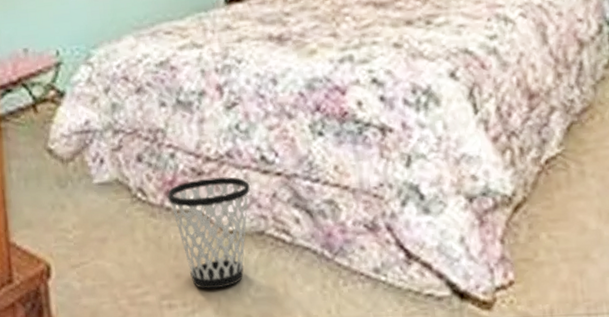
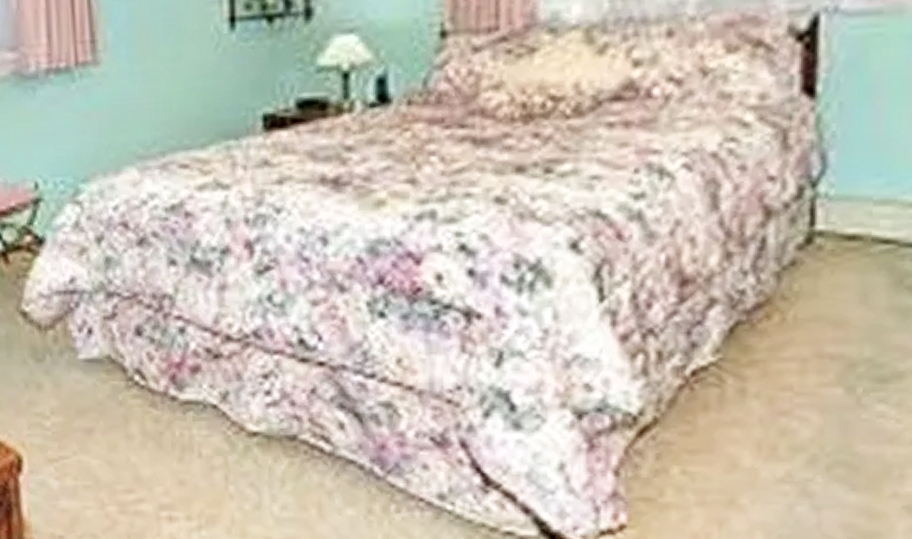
wastebasket: present [167,176,250,289] -> none [173,361,282,503]

